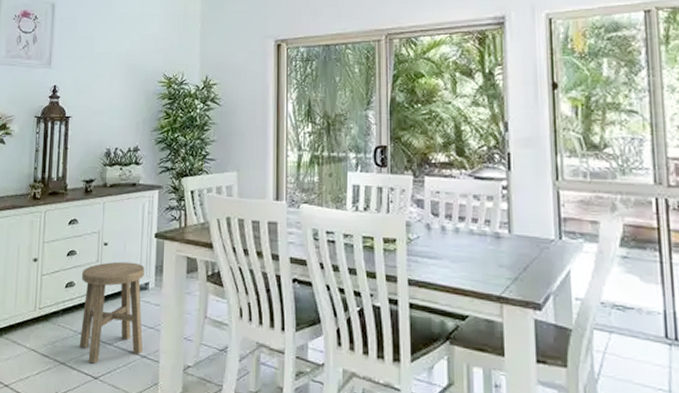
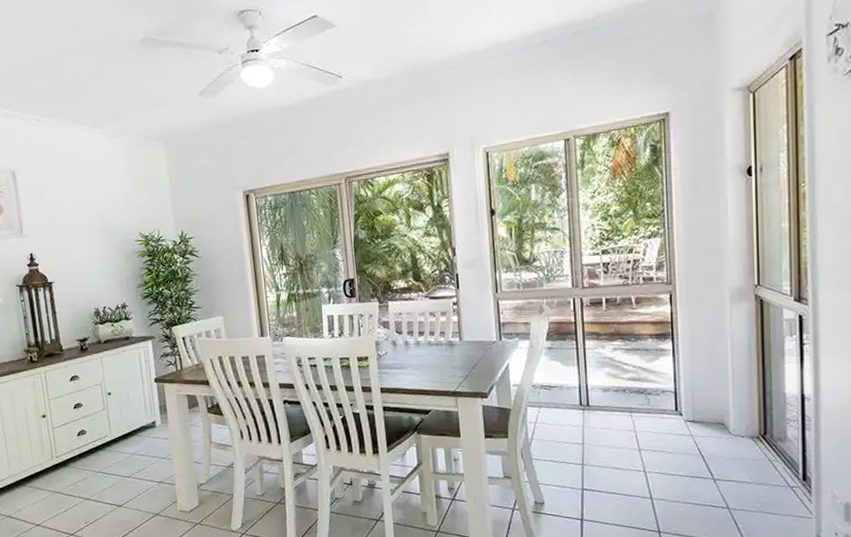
stool: present [79,261,145,364] -> none [91,406,159,495]

